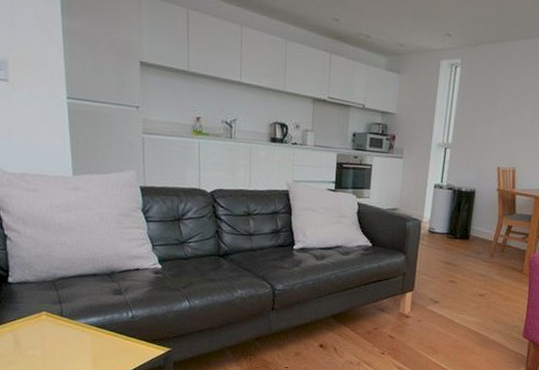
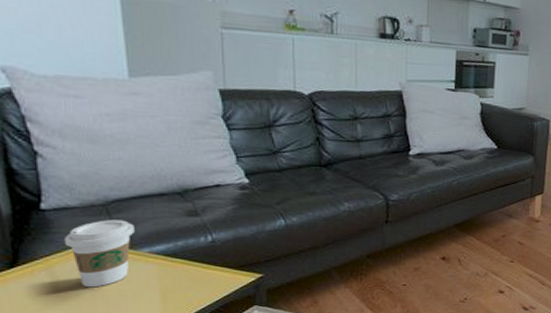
coffee cup: none [25,294,75,350] -> present [65,220,135,288]

